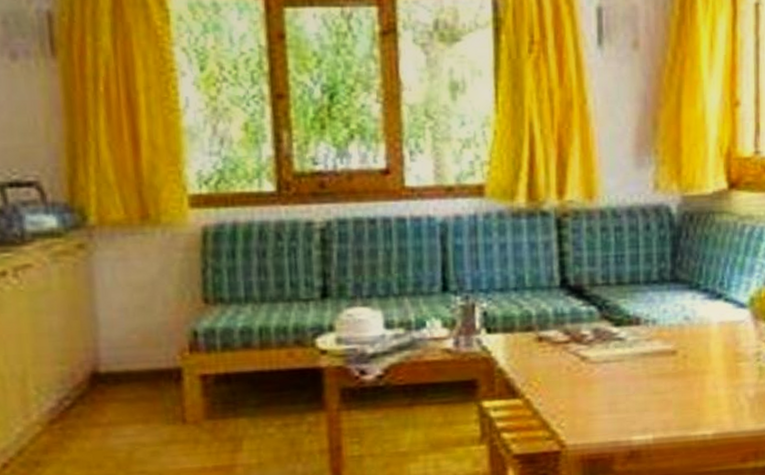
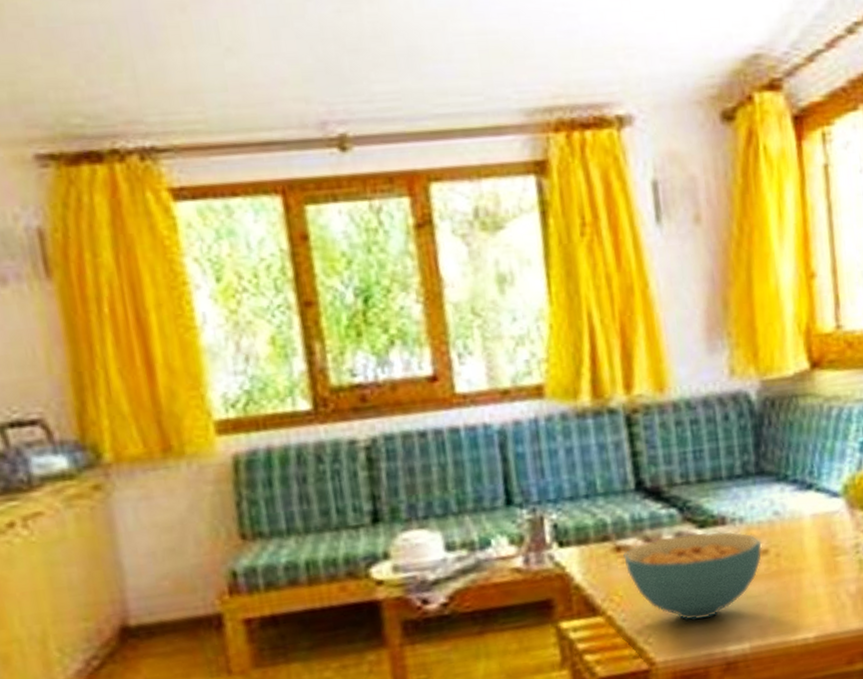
cereal bowl: none [544,330,671,410] -> present [623,531,762,621]

